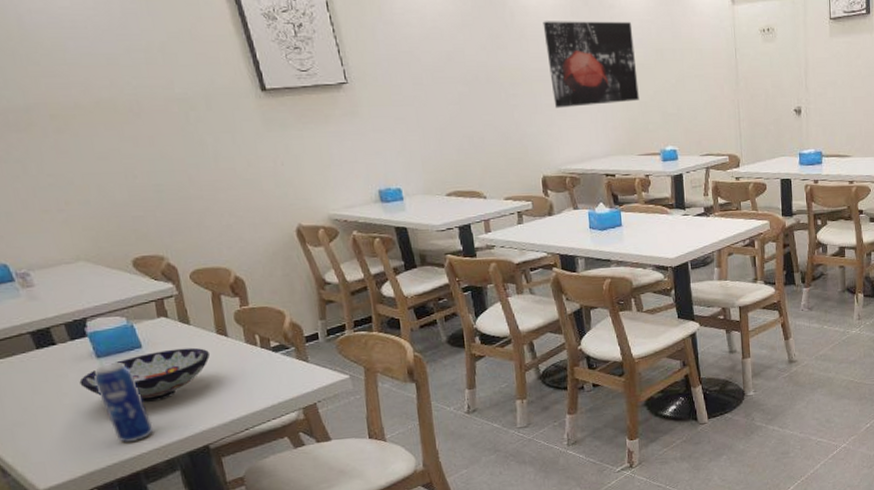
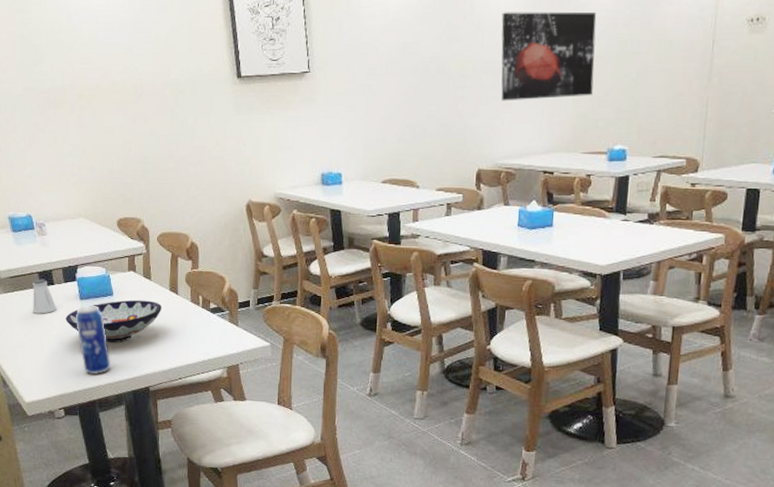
saltshaker: none [22,339,65,383] -> present [32,279,57,314]

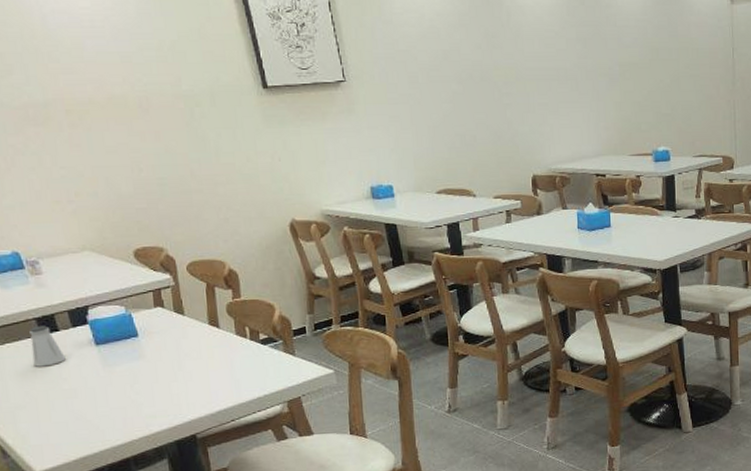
bowl: present [65,299,163,344] -> none [78,338,202,391]
beverage can: present [75,306,111,374] -> none [91,350,145,429]
wall art: present [501,11,597,101] -> none [538,20,633,108]

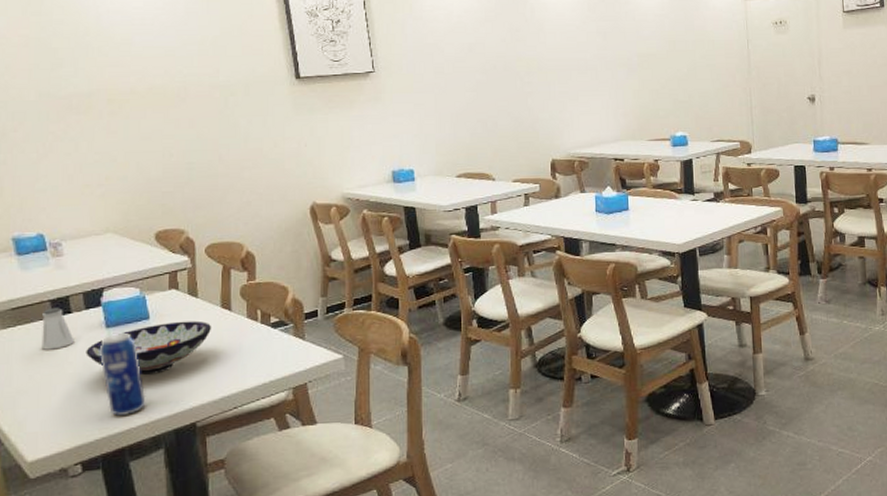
bowl: none [78,338,202,391] -> present [86,320,212,376]
beverage can: none [91,350,145,429] -> present [99,333,146,416]

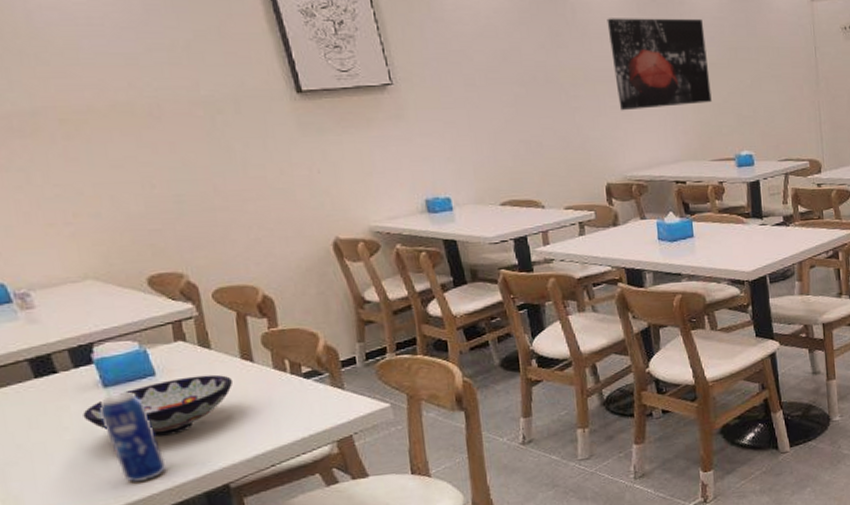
saltshaker: present [41,307,74,350] -> none [19,367,67,416]
wall art: none [561,15,651,96] -> present [607,18,712,111]

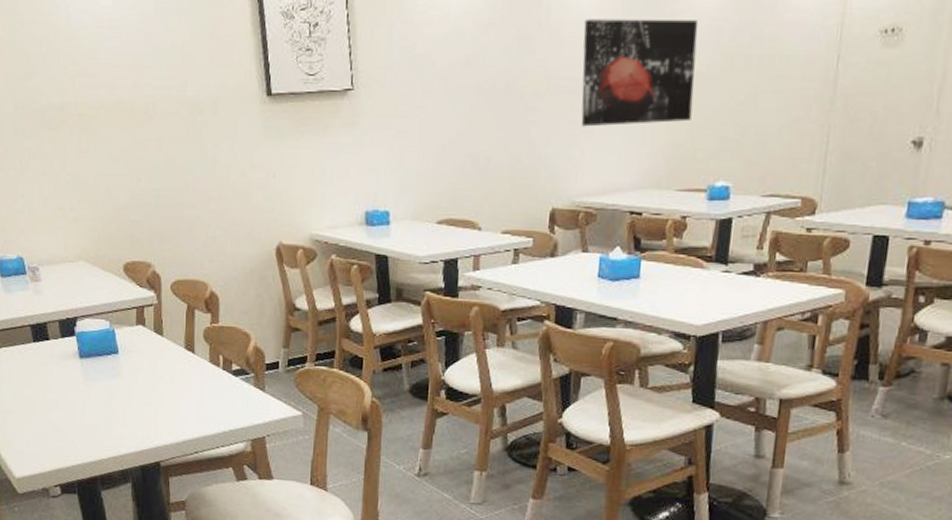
bowl: present [83,374,234,438] -> none [62,358,176,410]
beverage can: present [99,392,167,482] -> none [74,365,116,446]

